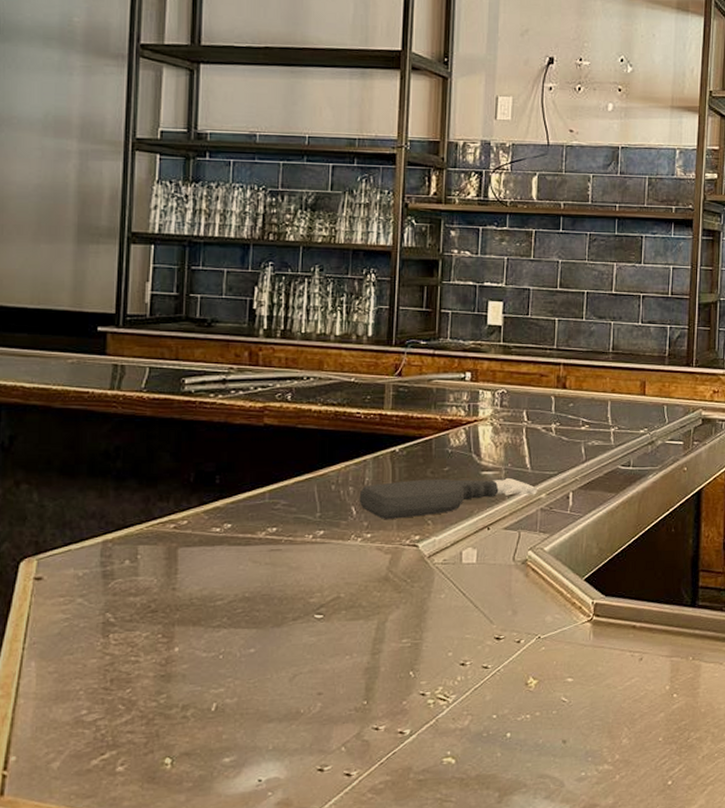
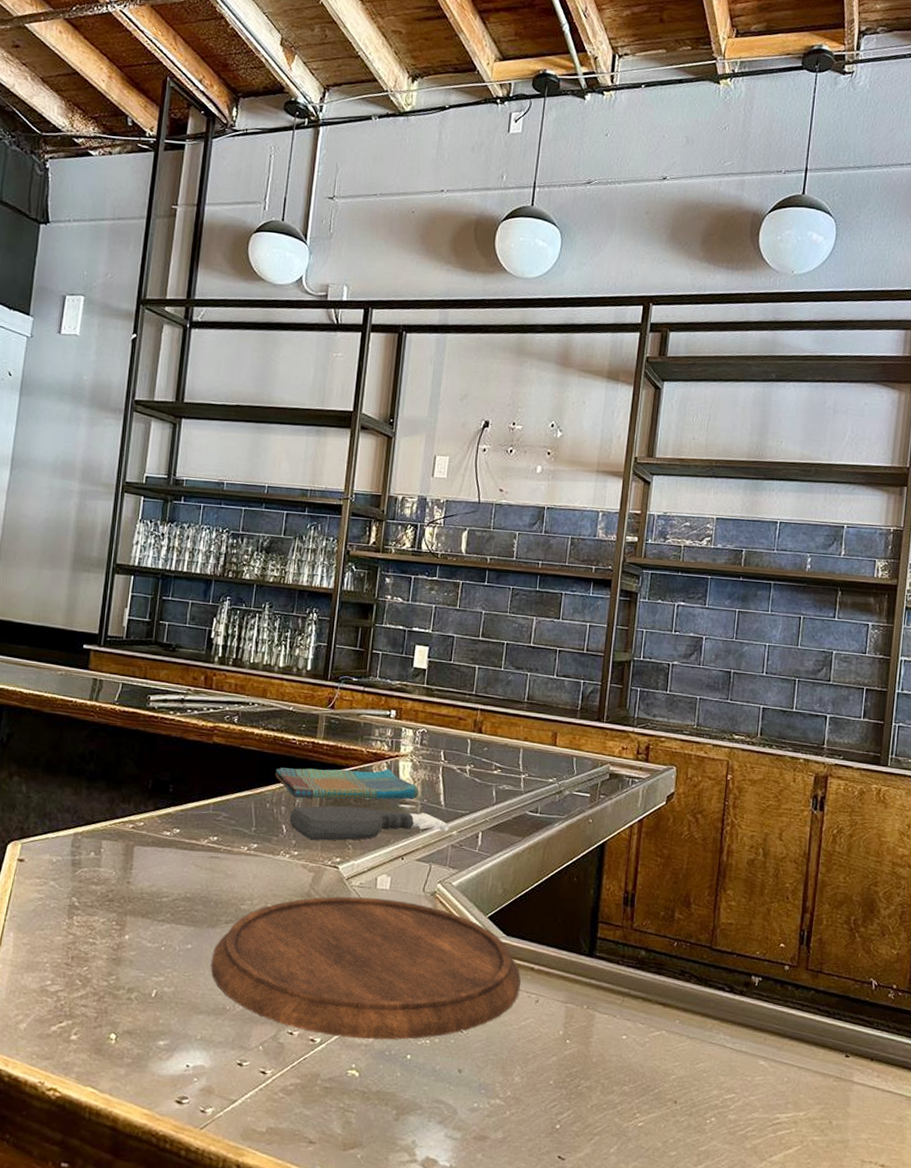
cutting board: none [279,573,622,725] -> present [210,896,521,1040]
dish towel: none [339,435,502,476] -> present [275,767,419,800]

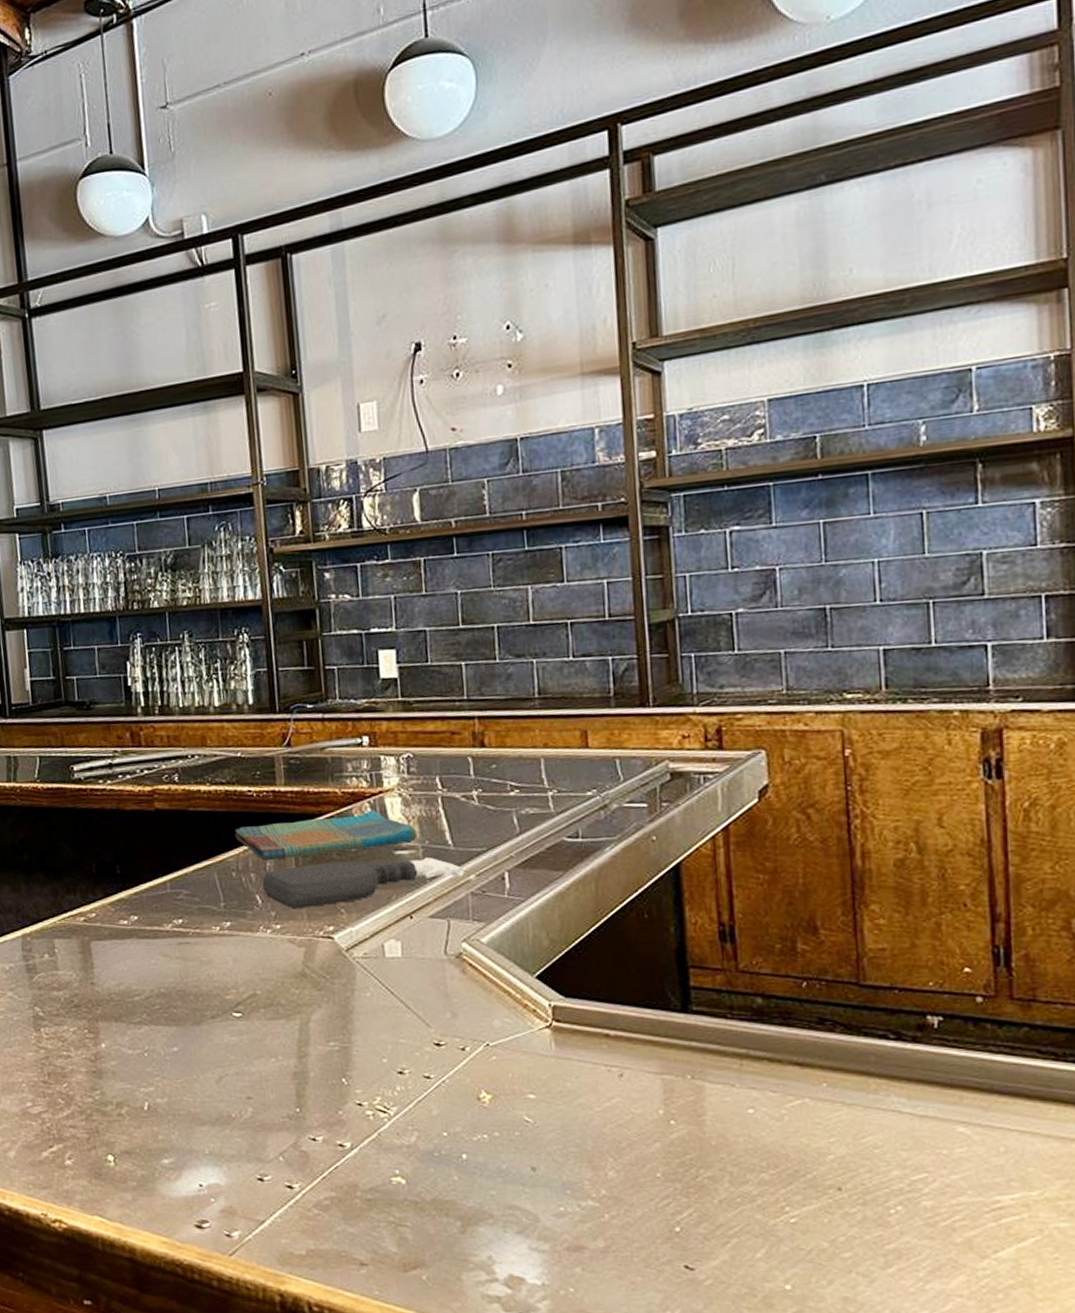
cutting board: present [210,896,521,1040] -> none [203,969,595,1139]

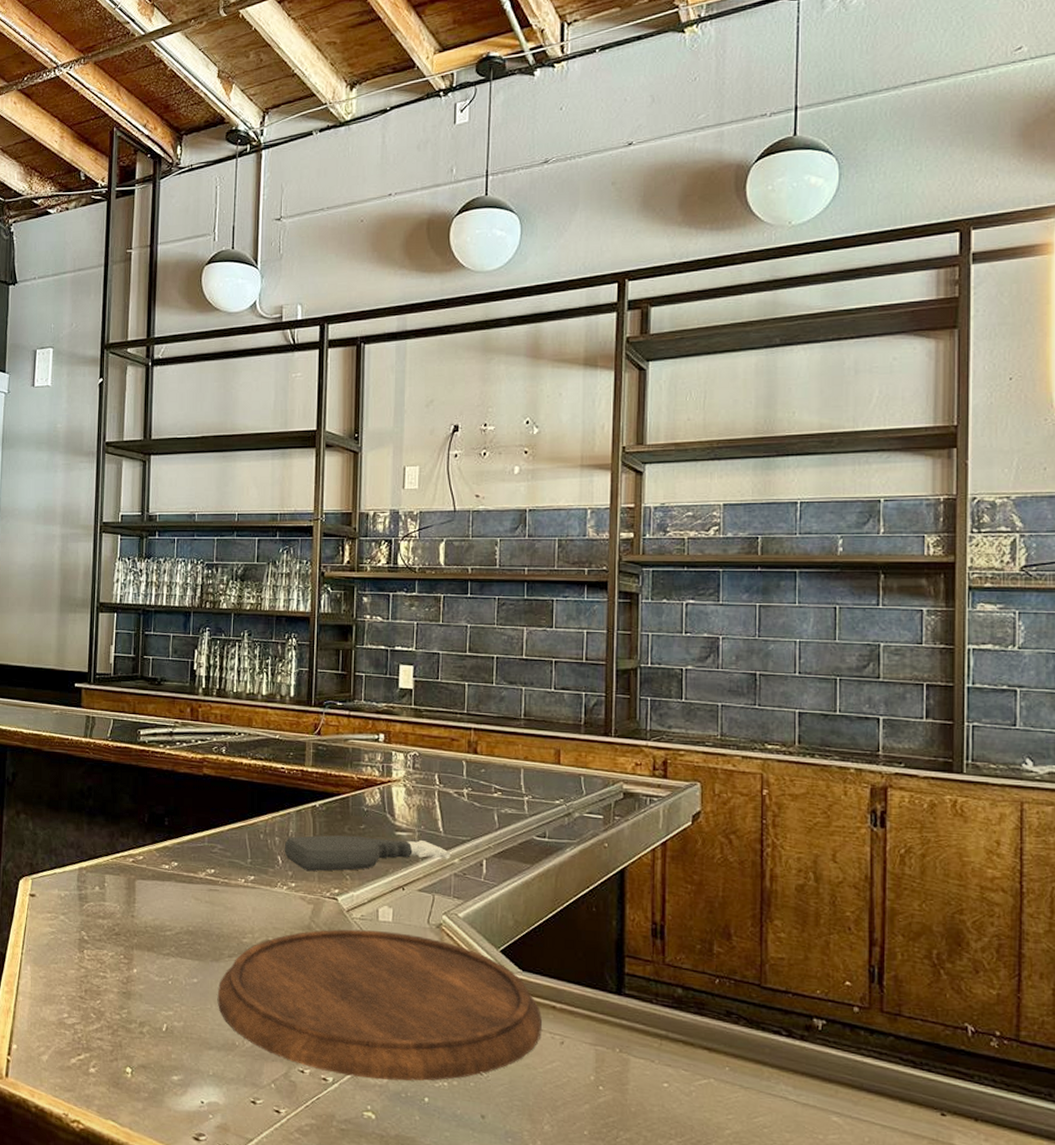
cutting board: none [203,969,595,1139] -> present [217,929,542,1081]
dish towel: present [235,810,418,861] -> none [267,795,415,829]

